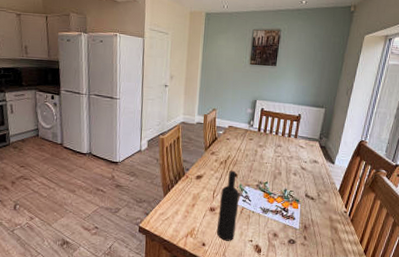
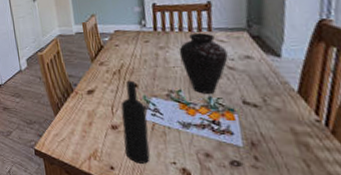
vase: none [272,137,304,187] -> present [178,32,228,94]

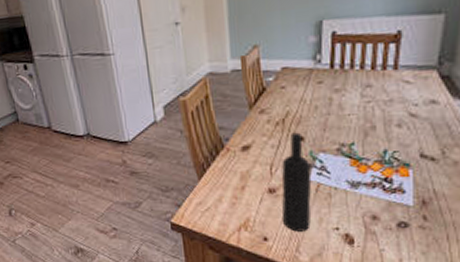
vase: present [178,32,228,94] -> none [357,70,412,147]

